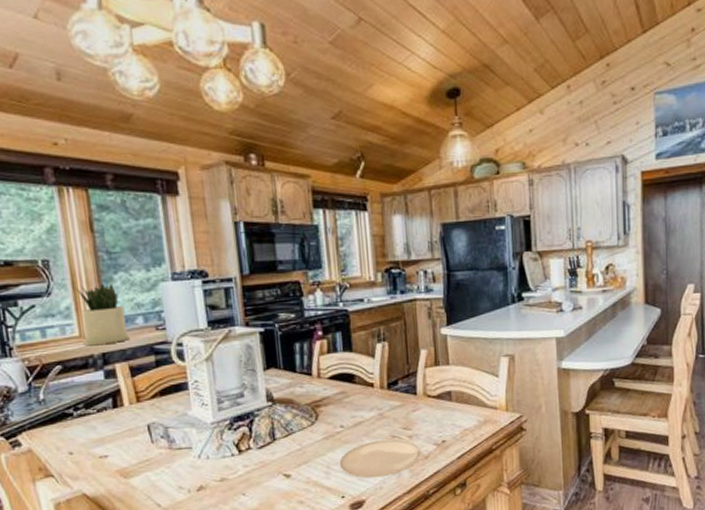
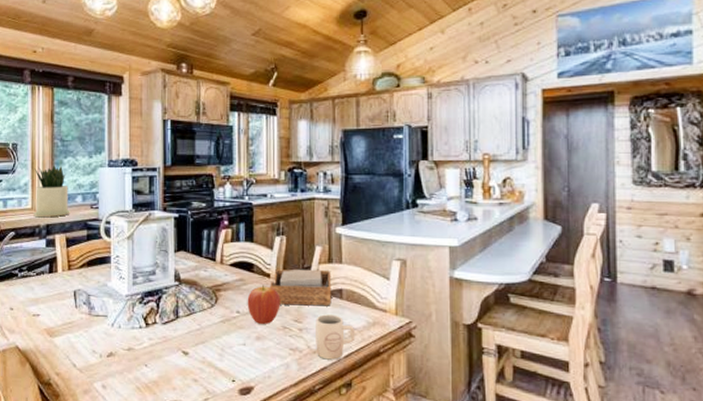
plate: present [339,439,421,479] -> none [233,329,309,366]
fruit: none [350,395,387,436] -> present [247,285,280,324]
napkin holder: none [373,374,441,414] -> present [269,269,332,306]
mug: none [425,417,466,463] -> present [316,314,354,360]

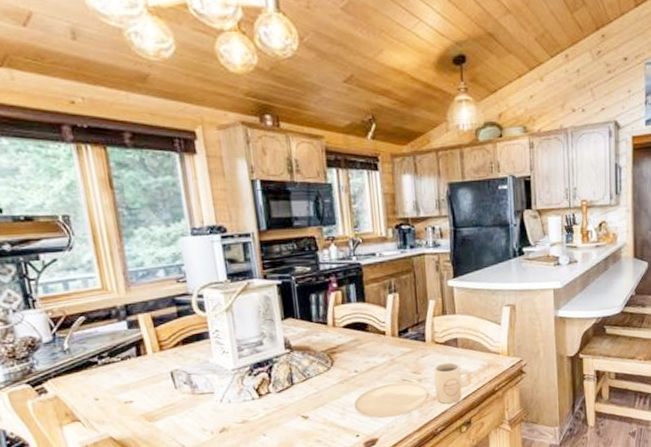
planter: present [32,165,72,218] -> none [97,237,154,298]
plate: none [233,329,309,366] -> present [354,382,429,419]
fruit: present [247,285,280,324] -> none [364,342,398,380]
napkin holder: present [269,269,332,306] -> none [385,322,448,360]

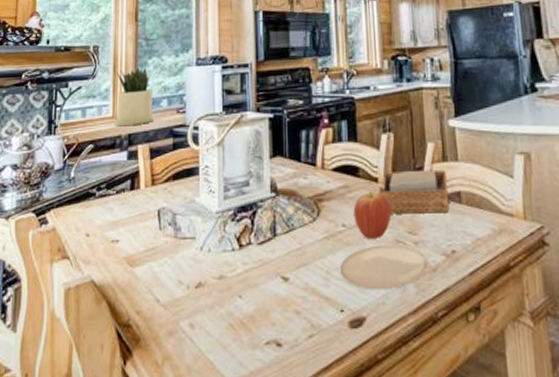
planter: none [97,237,154,298] -> present [113,67,156,127]
fruit: none [364,342,398,380] -> present [353,191,392,238]
napkin holder: none [385,322,448,360] -> present [377,170,450,214]
mug: present [434,362,471,404] -> none [433,223,479,279]

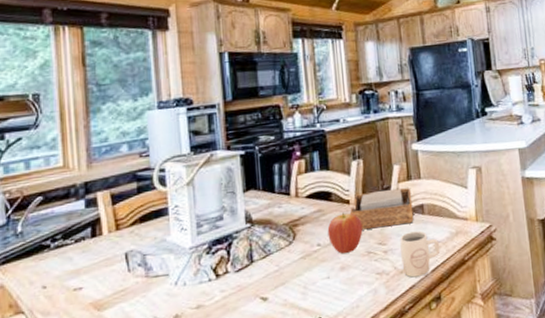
planter: present [113,67,156,127] -> none [63,113,116,176]
plate: present [339,244,428,290] -> none [316,254,396,297]
mug: none [433,223,479,279] -> present [400,231,440,278]

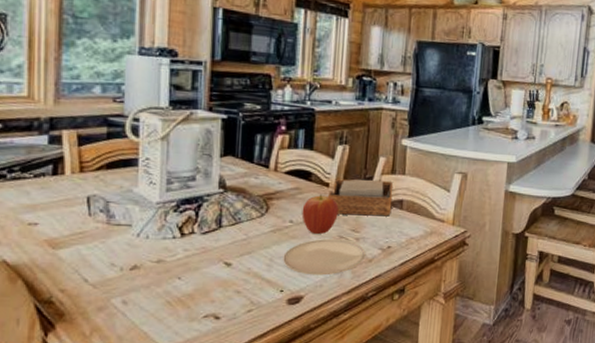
plate: none [316,254,396,297] -> present [283,239,365,276]
mug: present [400,231,440,278] -> none [372,224,412,268]

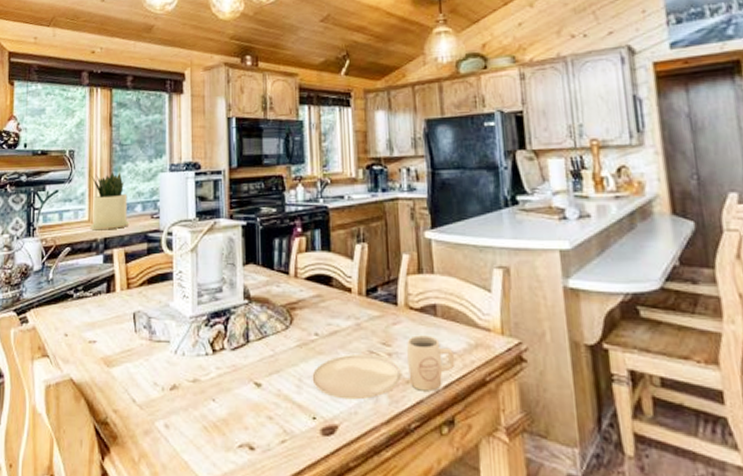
planter: none [28,45,86,110] -> present [89,172,131,231]
fruit: present [301,194,339,234] -> none [326,301,365,348]
napkin holder: present [327,179,394,217] -> none [351,281,424,326]
mug: none [372,224,412,268] -> present [407,335,454,391]

